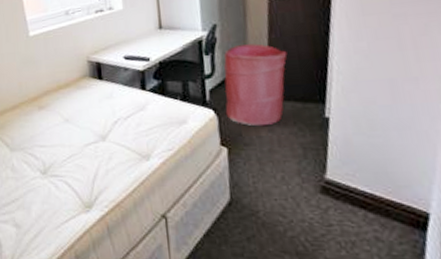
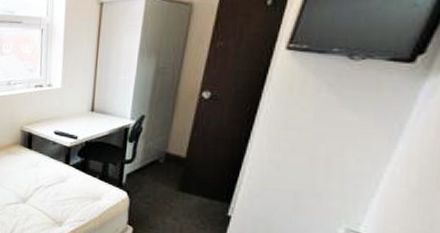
laundry hamper: present [224,44,288,127] -> none [137,138,205,214]

